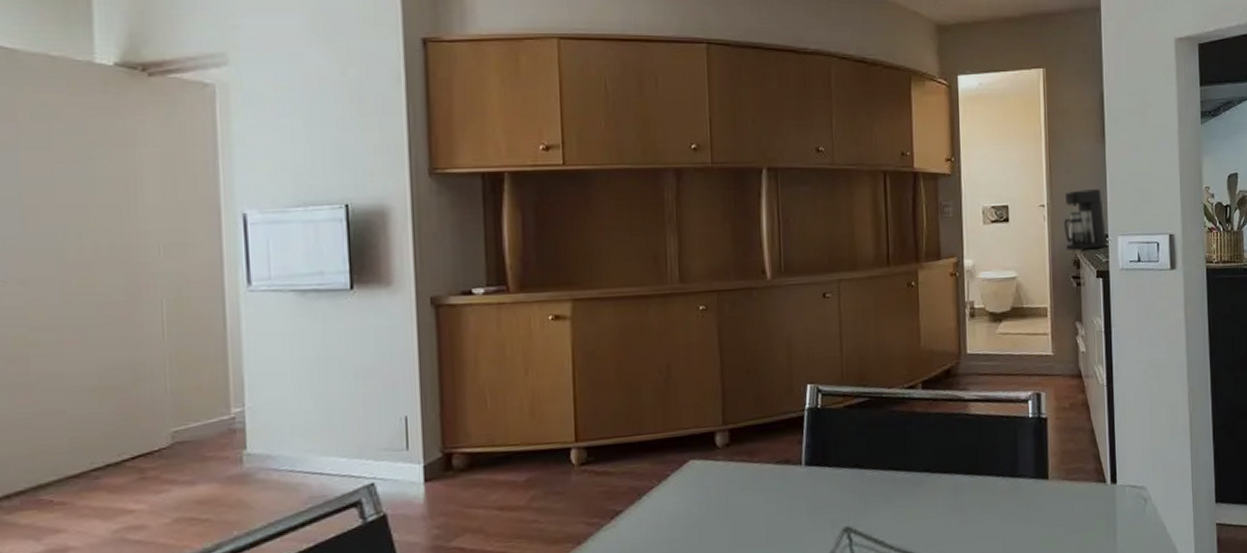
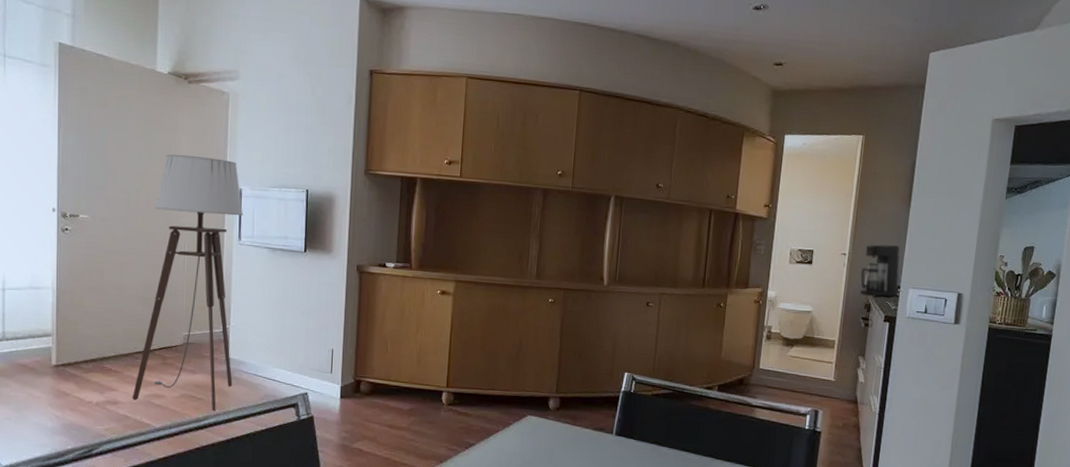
floor lamp: none [91,175,257,541] -> present [132,154,244,411]

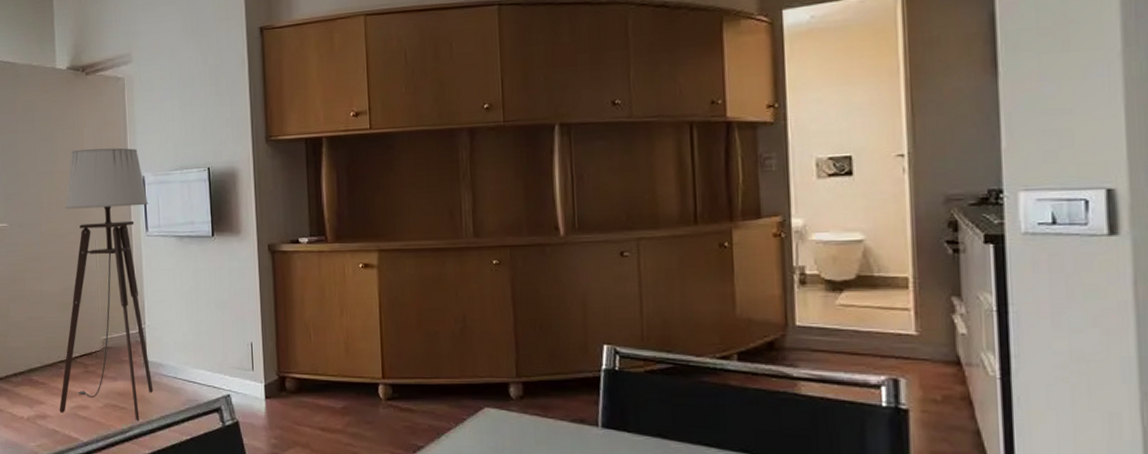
coffee maker: present [860,244,900,298] -> none [933,133,1000,210]

